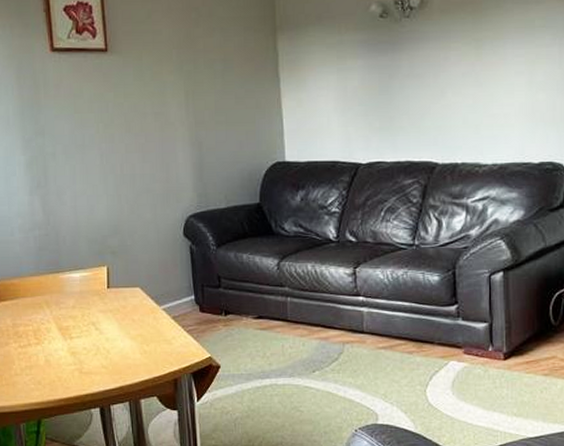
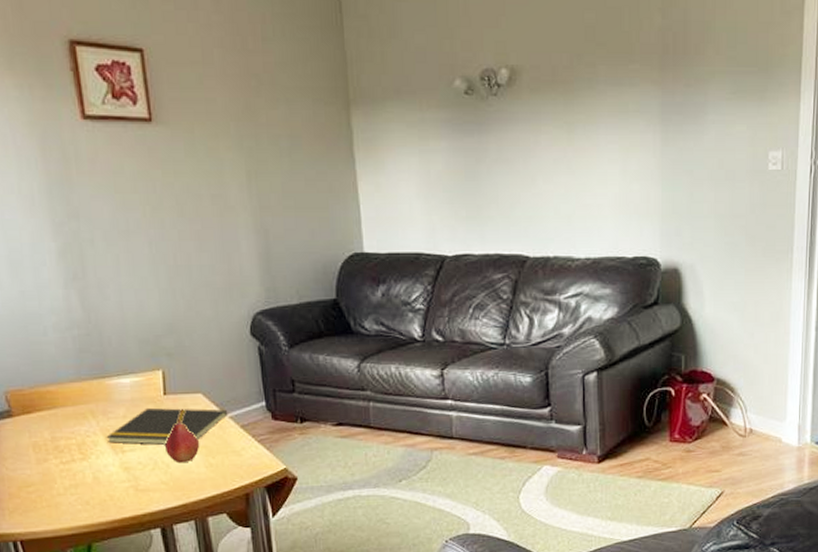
notepad: none [57,299,162,333] -> present [106,407,228,445]
fruit: none [107,301,137,350] -> present [165,409,200,464]

